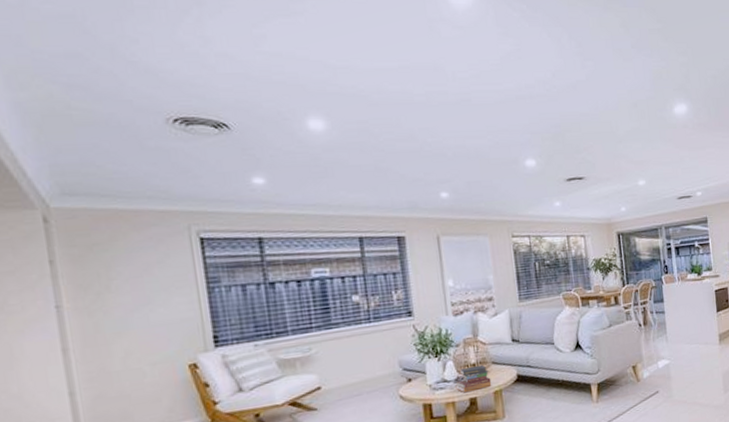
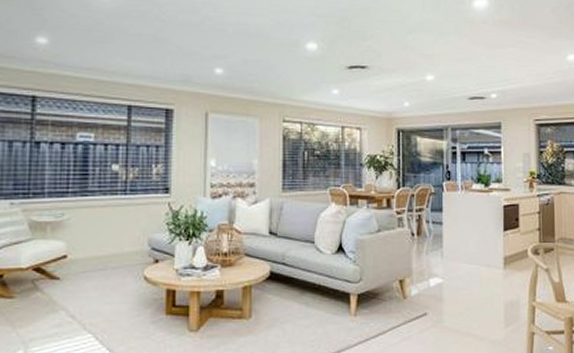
books: present [455,364,492,393] -> none [203,255,242,284]

